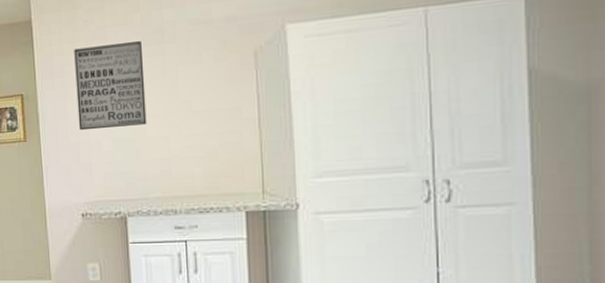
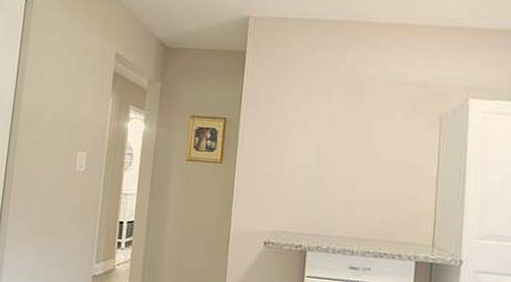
wall art: present [74,41,147,131] -> none [274,85,343,166]

